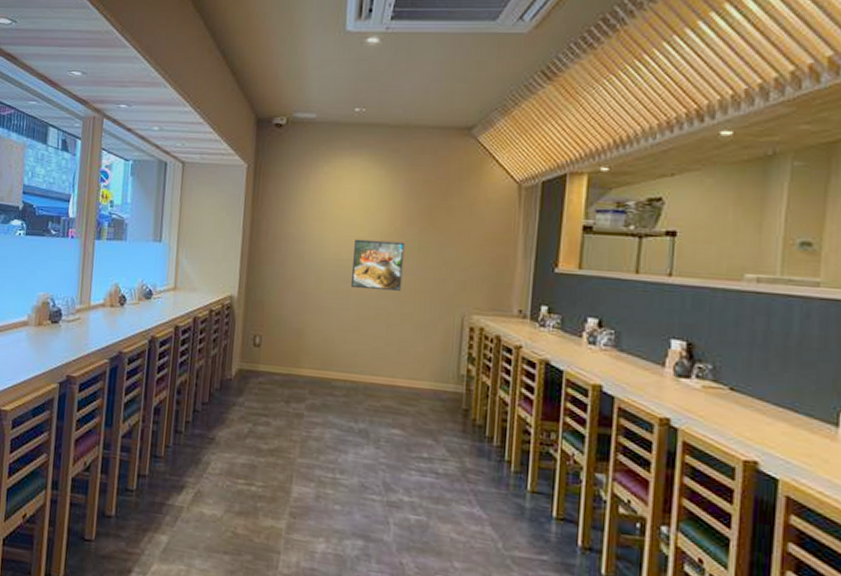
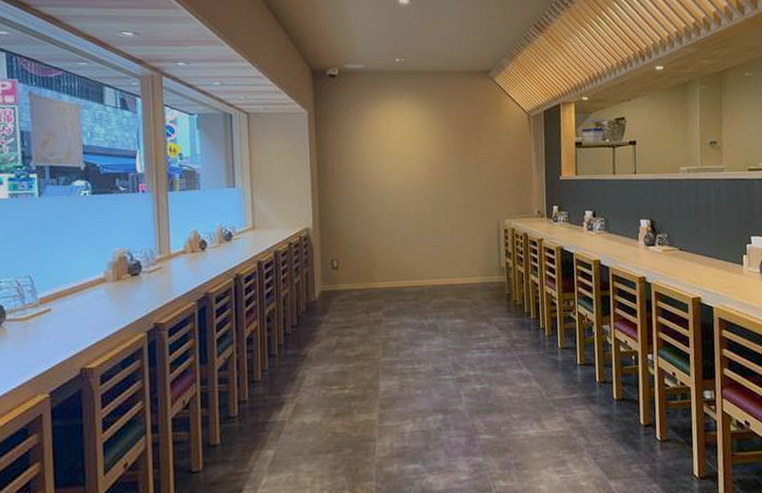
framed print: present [351,239,405,292] -> none [408,167,450,208]

